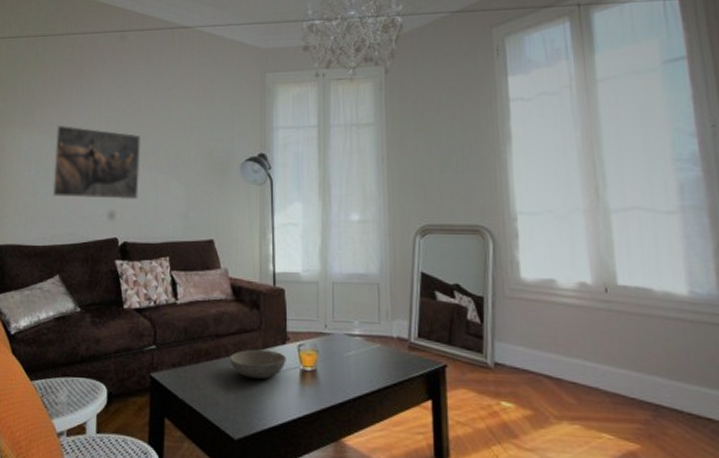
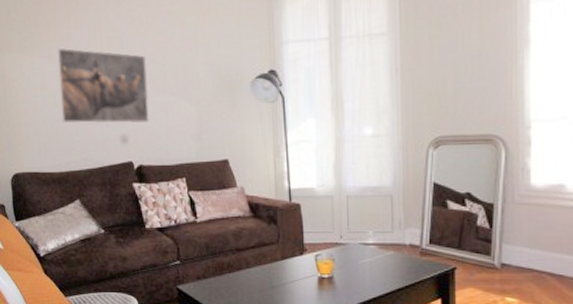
bowl: present [228,349,286,379] -> none [250,260,304,286]

